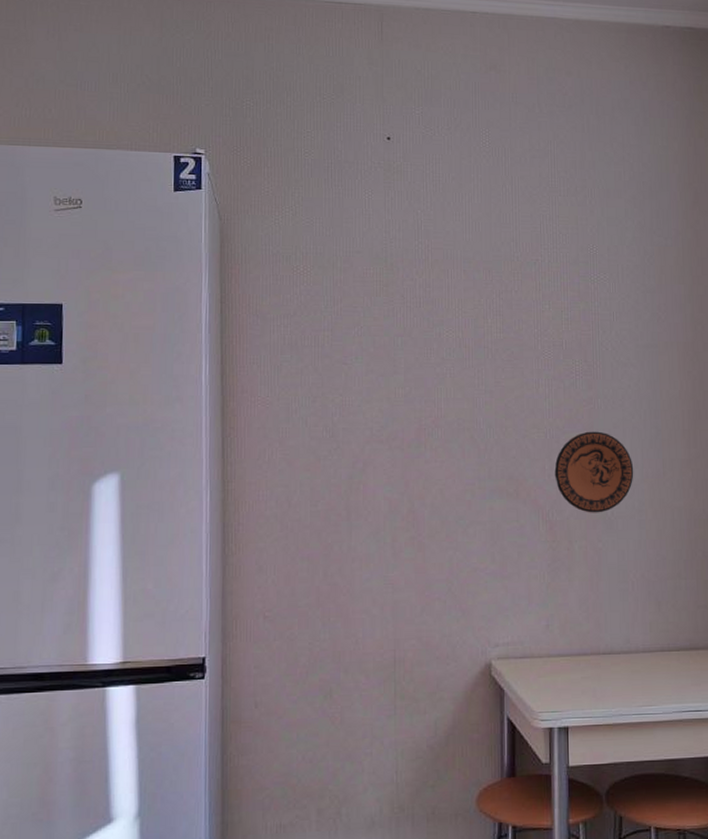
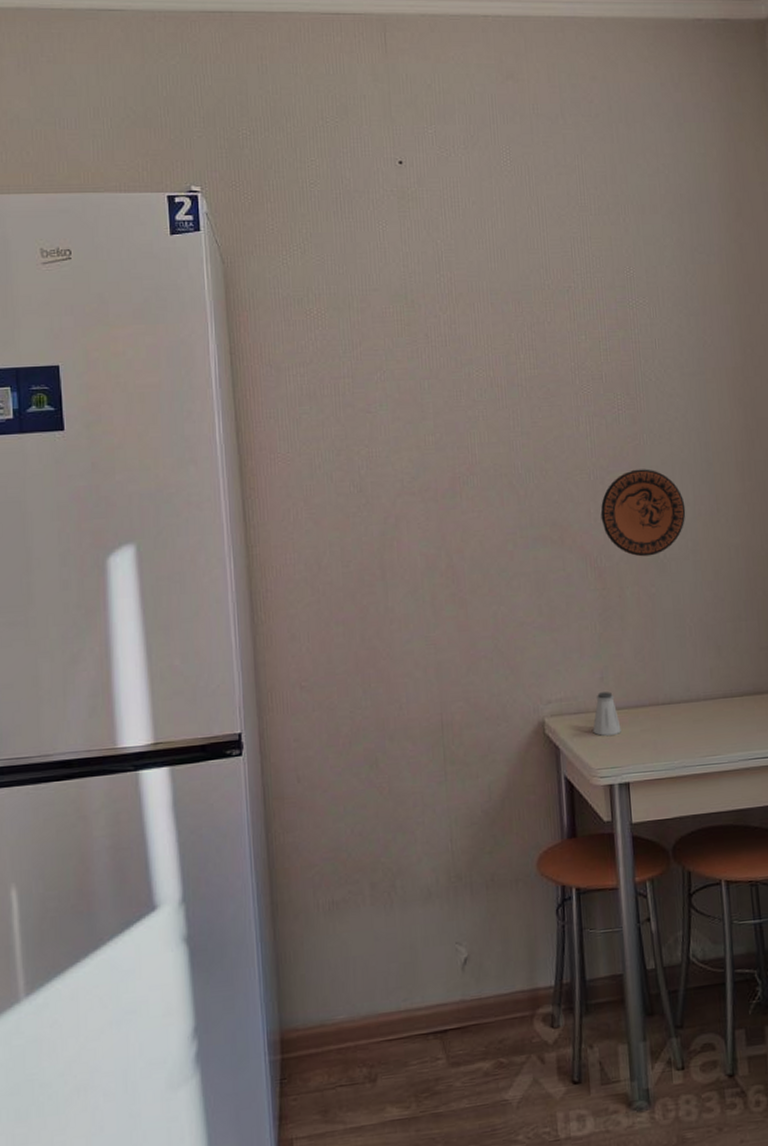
saltshaker: none [536,639,563,682] -> present [592,692,621,737]

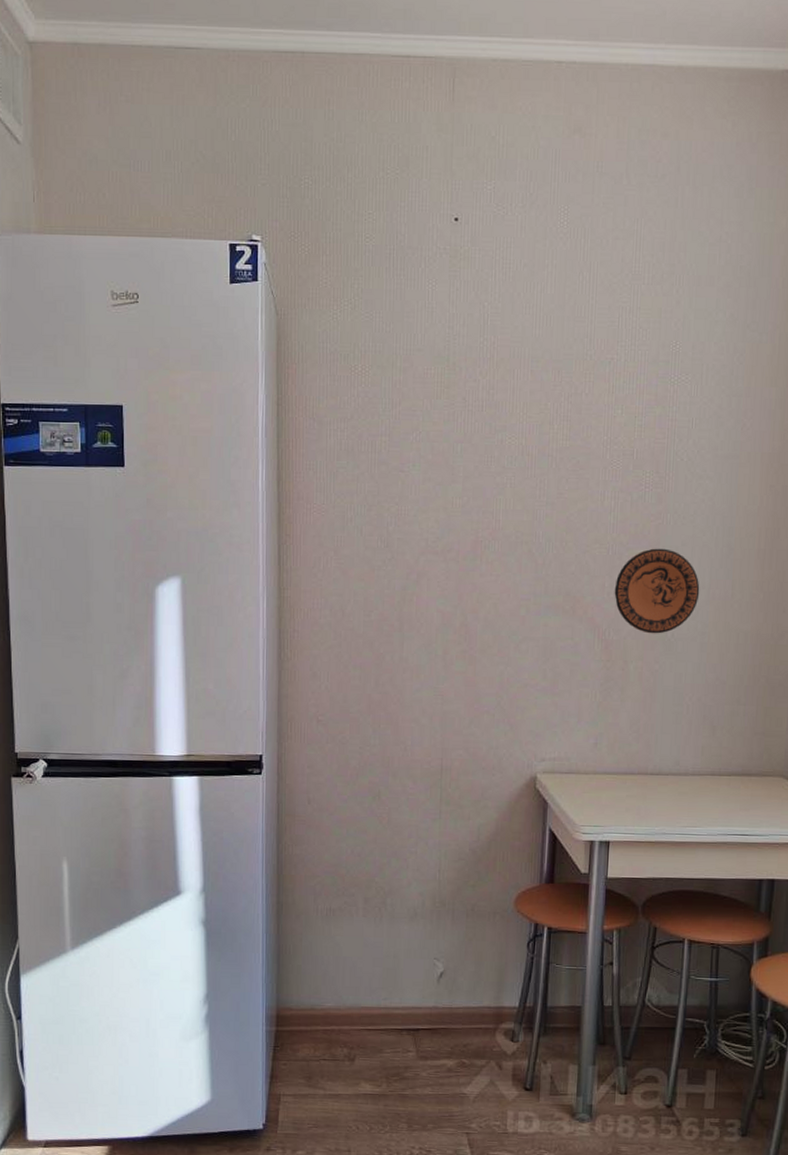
saltshaker: present [592,692,621,737] -> none [581,756,608,798]

